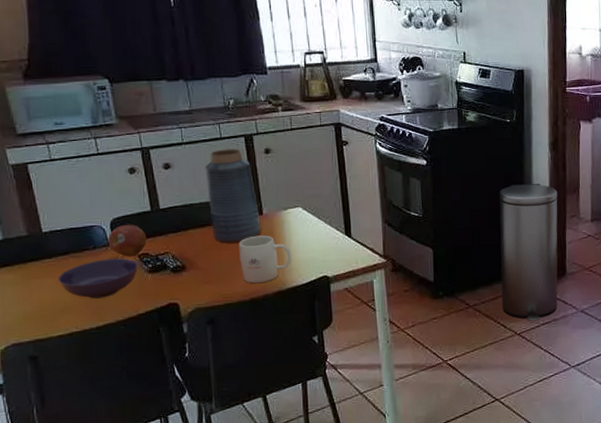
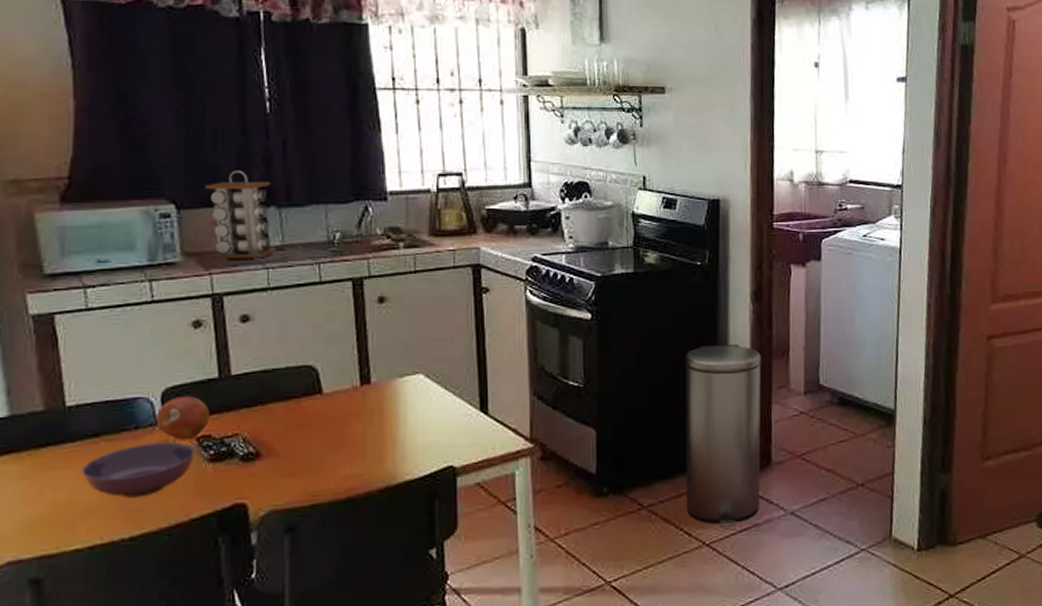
spice rack: none [129,52,186,122] -> present [205,170,276,261]
vase: present [205,149,262,243] -> none [296,296,369,421]
mug: present [239,235,292,284] -> none [335,411,407,477]

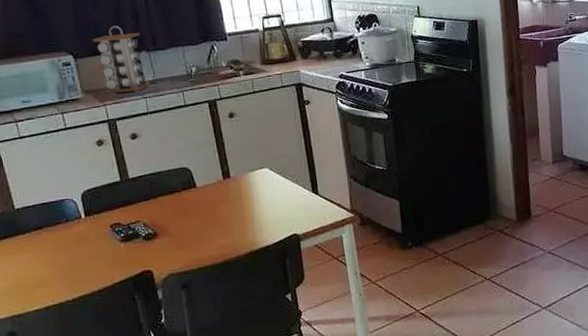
bowl: present [81,442,195,498] -> none [32,229,111,271]
fruit: present [156,395,210,440] -> none [79,195,118,228]
pedal bin: present [684,345,761,527] -> none [460,130,525,266]

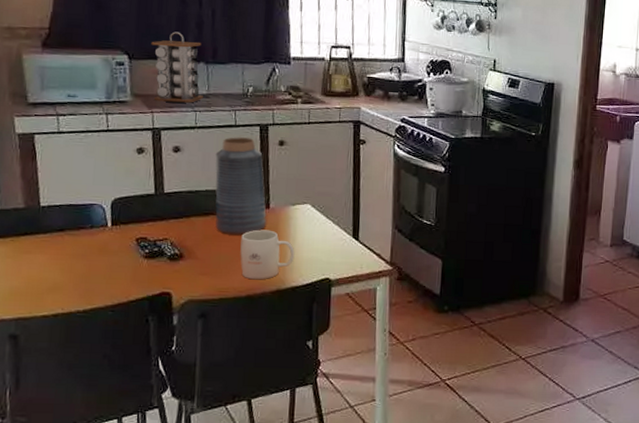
vase: none [171,115,231,208] -> present [215,137,267,235]
mug: none [208,197,262,246] -> present [240,229,295,280]

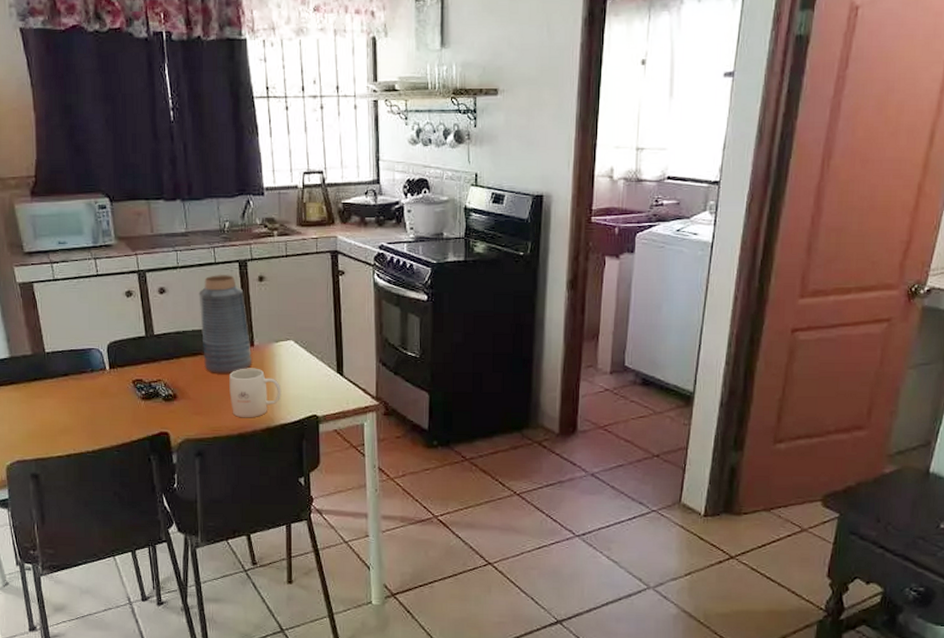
spice rack: present [151,31,203,104] -> none [129,170,182,244]

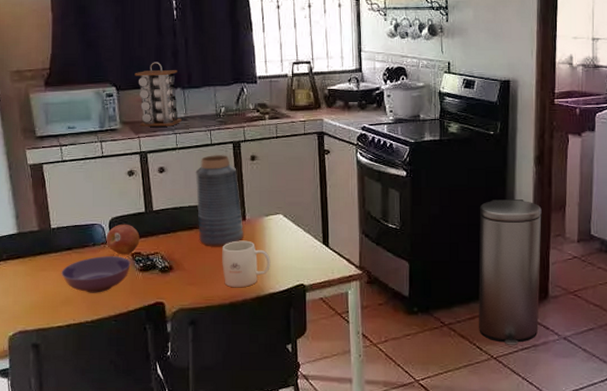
bowl: none [58,383,132,422] -> present [61,256,131,293]
fruit: none [104,348,141,382] -> present [106,224,140,255]
spice rack: none [129,170,182,244] -> present [134,62,182,128]
pedal bin: none [502,327,573,481] -> present [478,200,542,345]

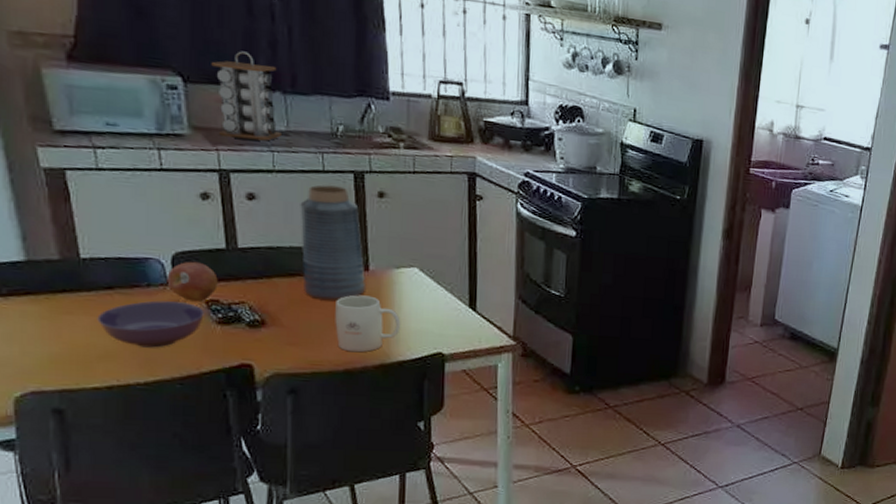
pedal bin: present [478,200,542,345] -> none [647,273,726,431]

